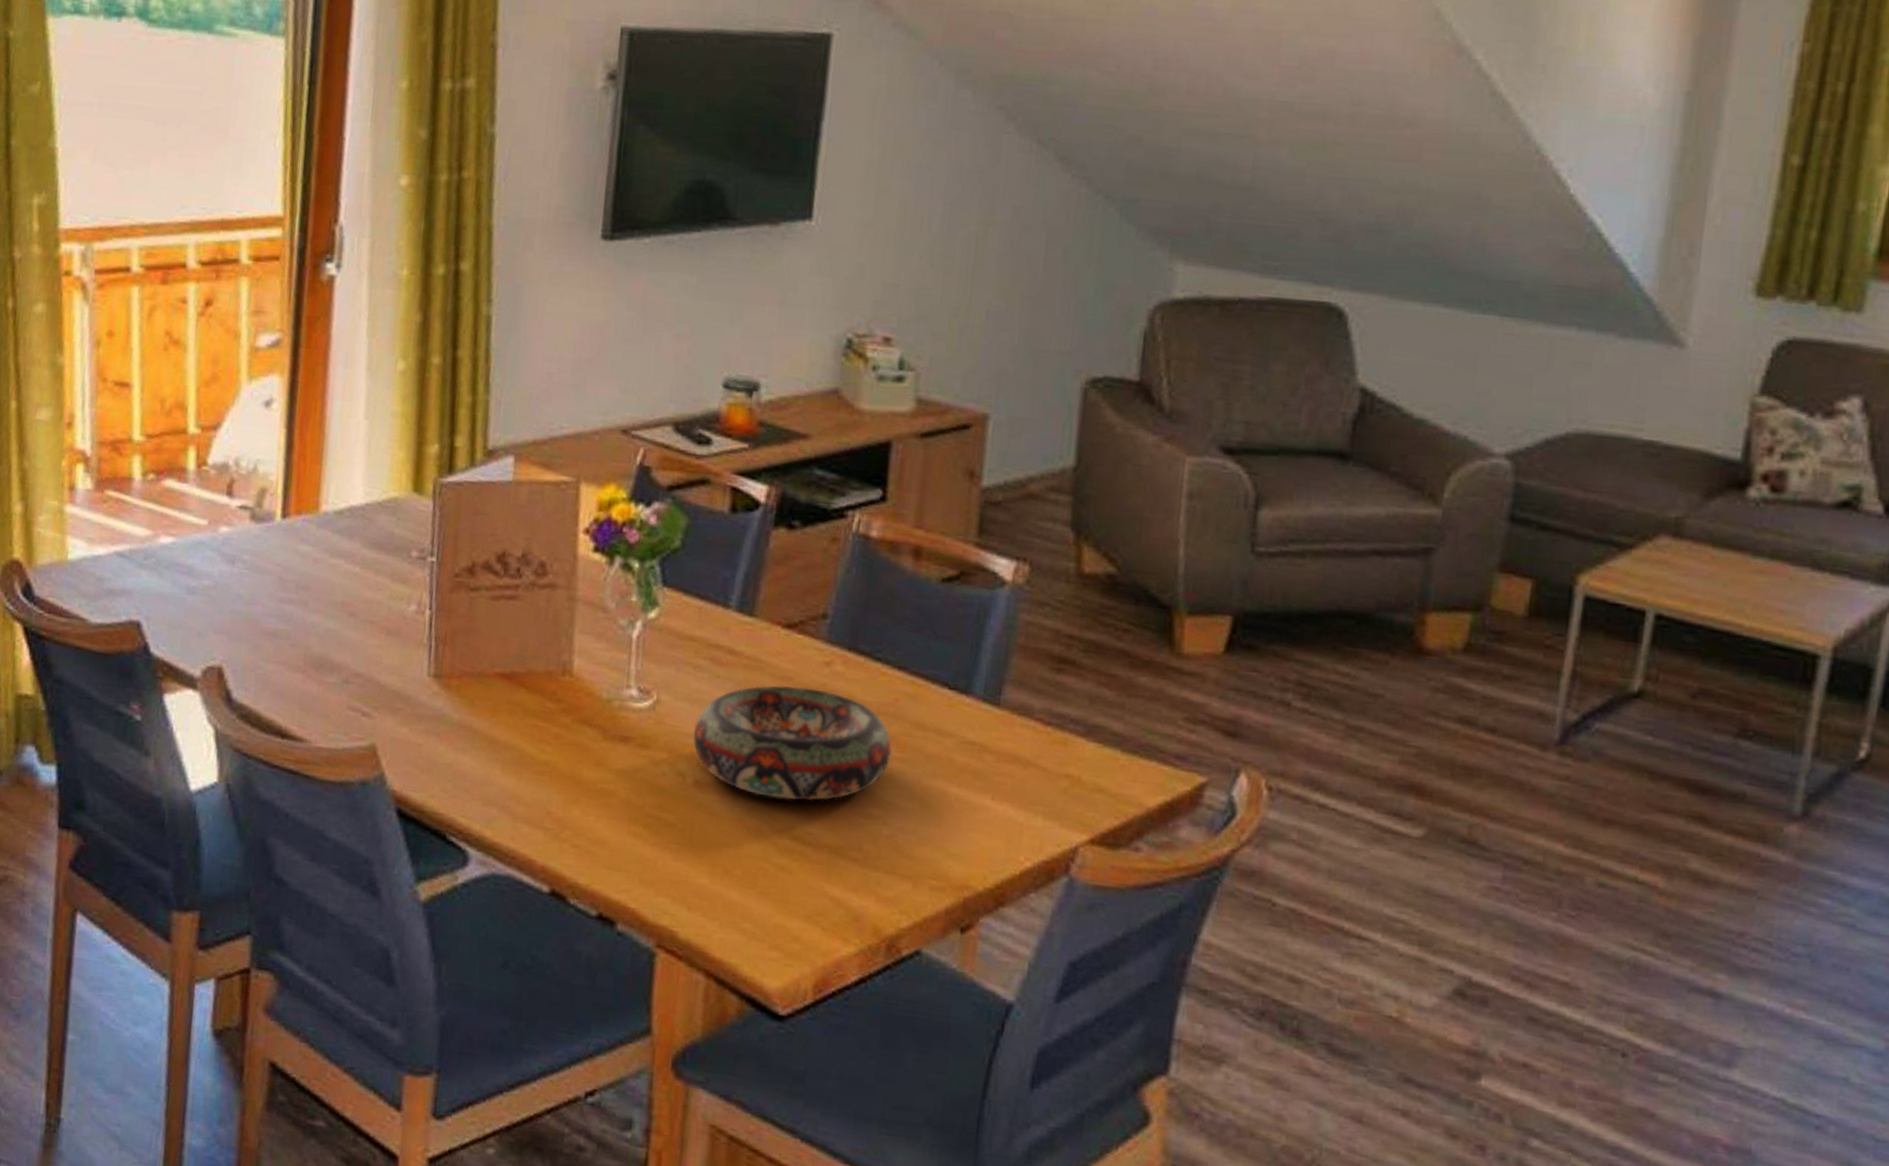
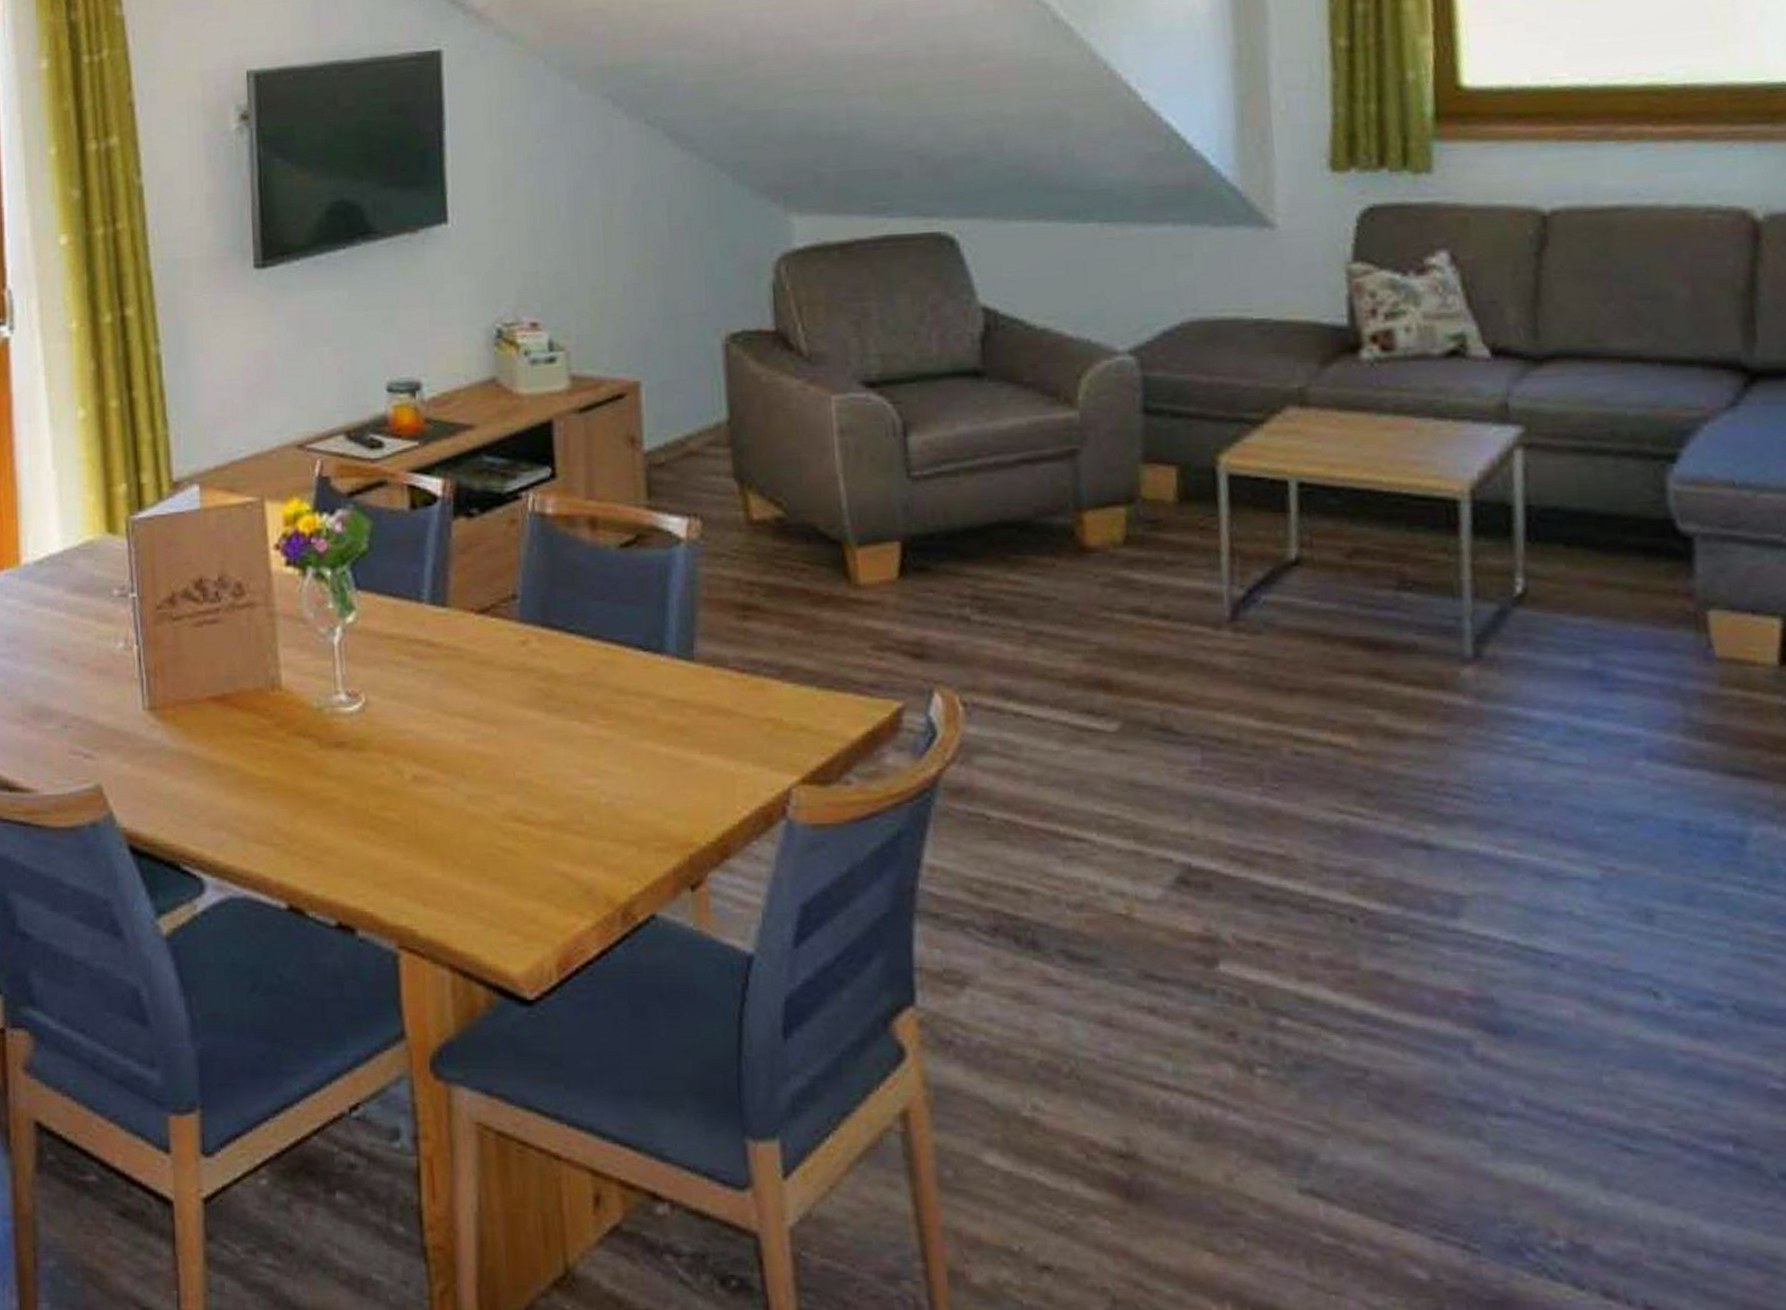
decorative bowl: present [693,685,892,802] -> none [405,669,599,782]

